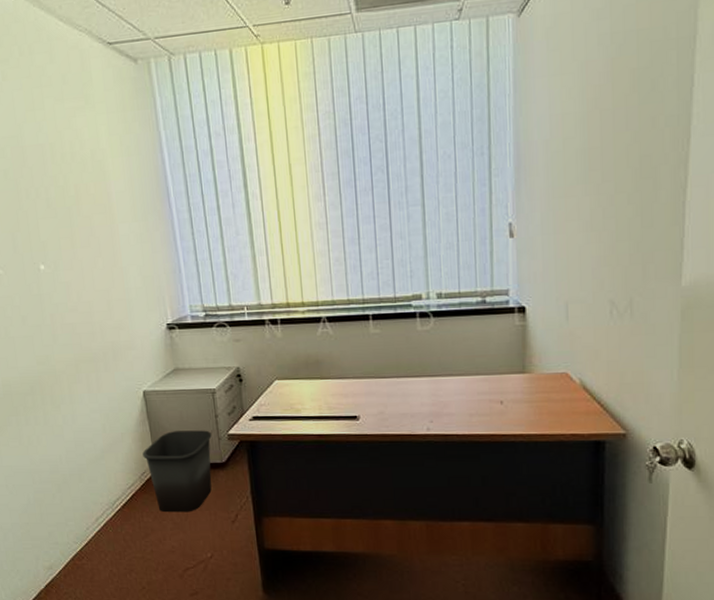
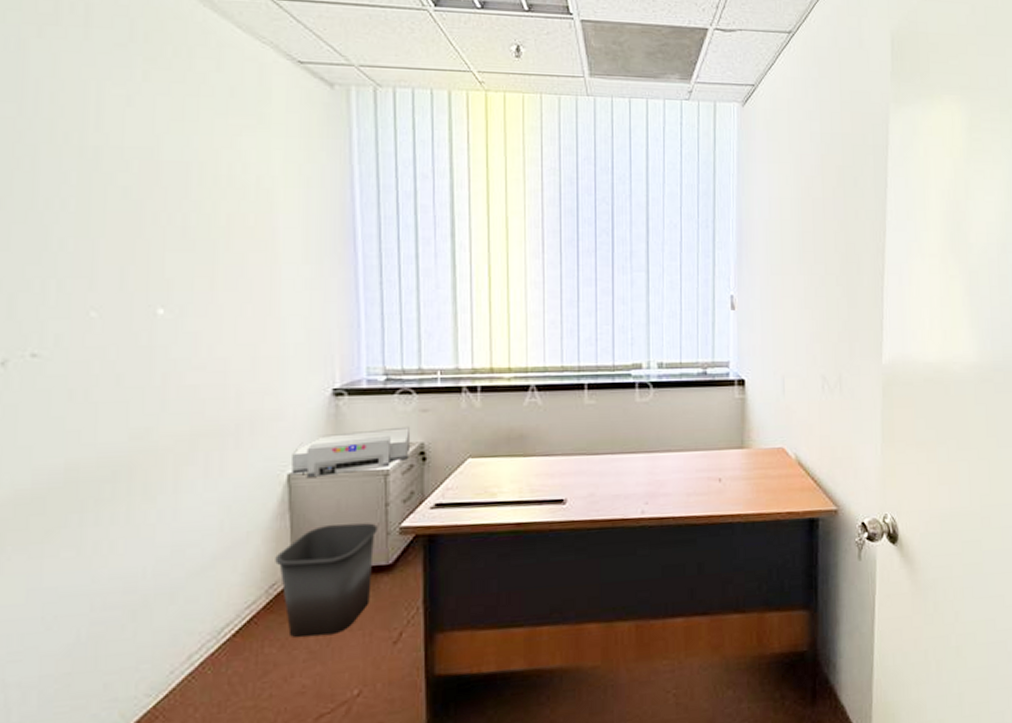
architectural model: none [144,353,230,393] -> present [292,426,411,477]

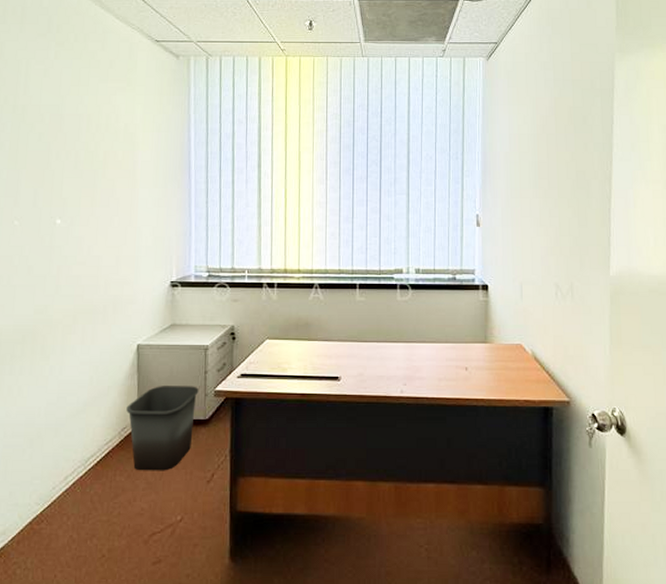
architectural model: present [292,426,411,477] -> none [140,312,225,347]

